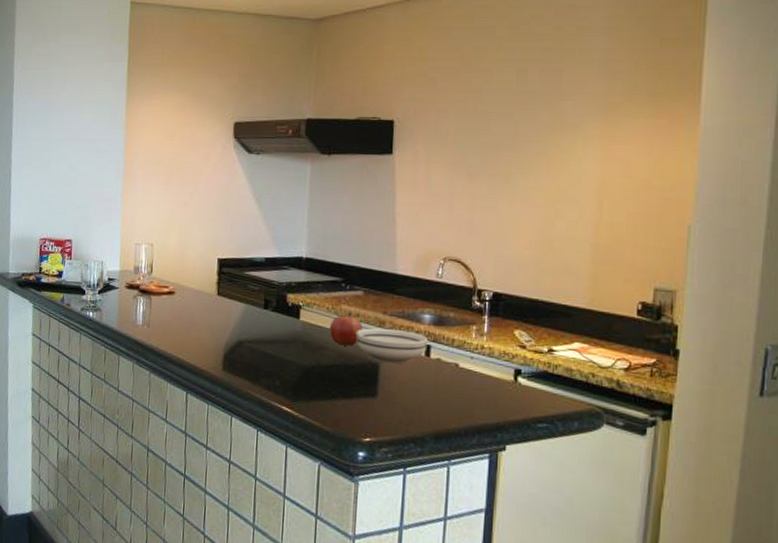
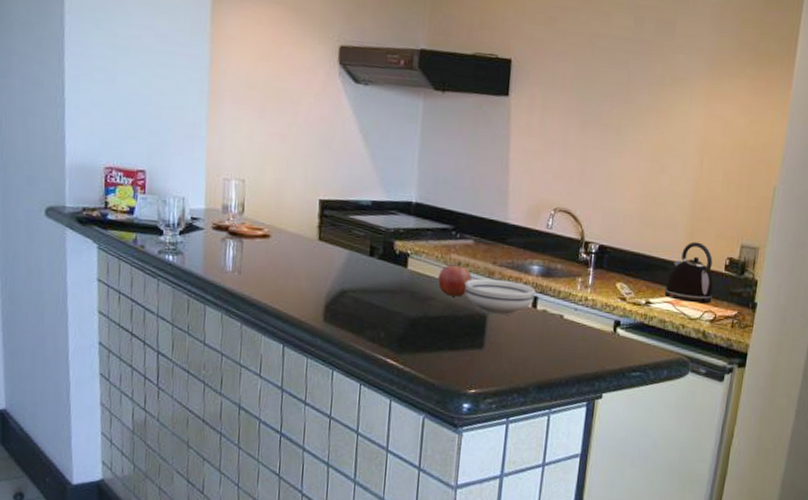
kettle: none [569,286,625,351] -> present [664,241,713,304]

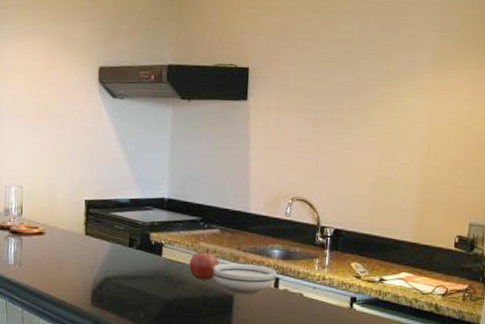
kettle: present [664,241,713,304] -> none [397,222,444,279]

